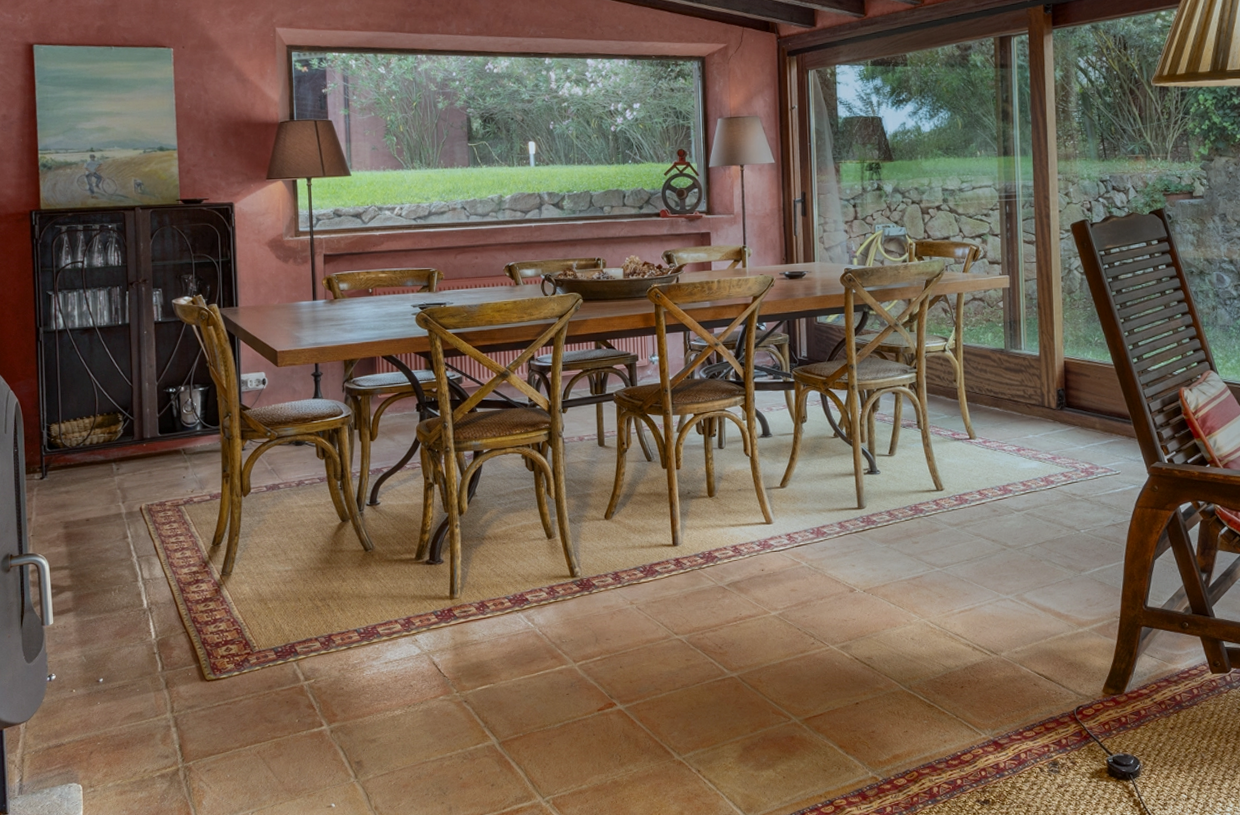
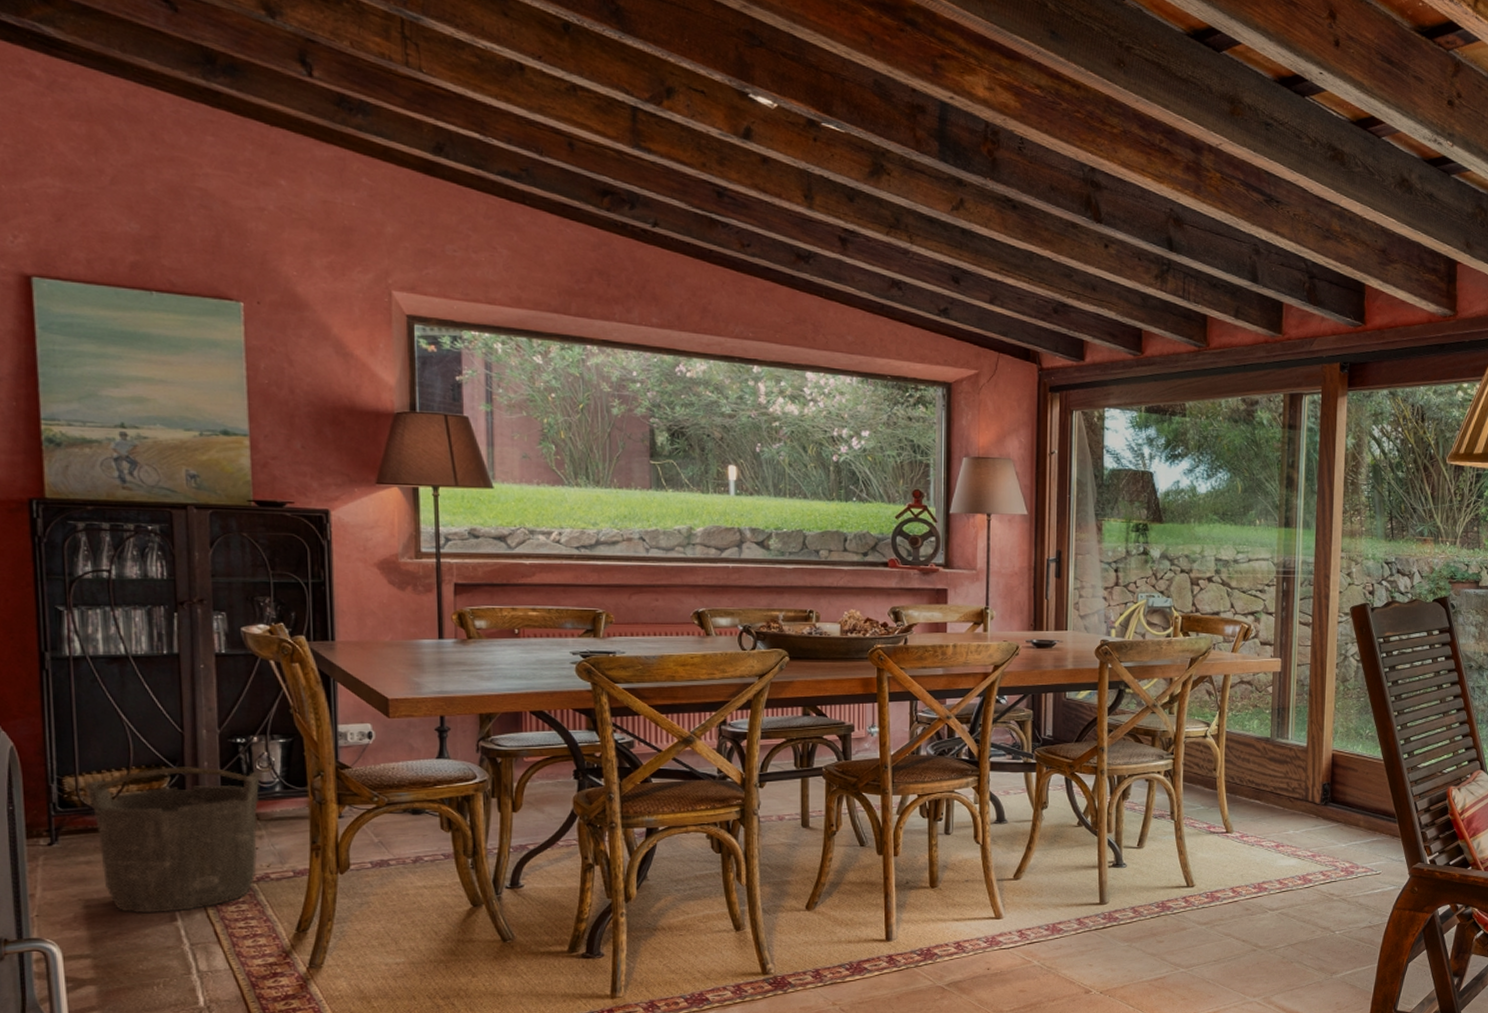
bucket: none [65,412,186,532] -> present [85,767,260,914]

